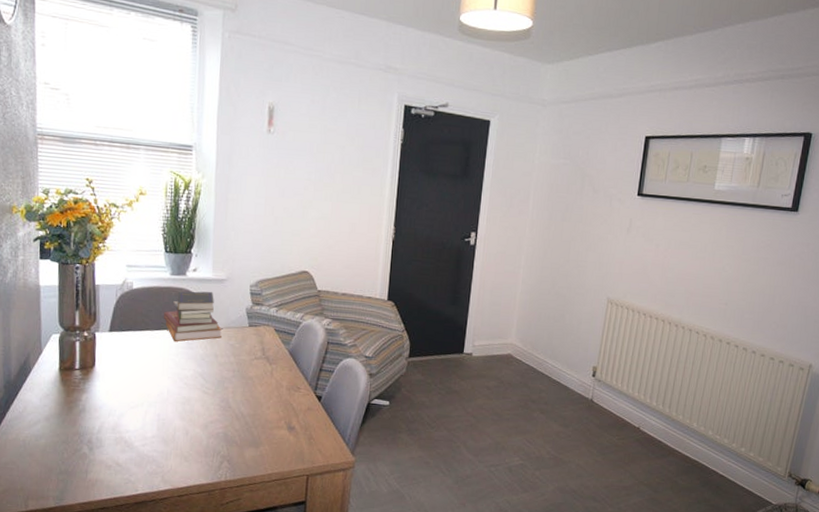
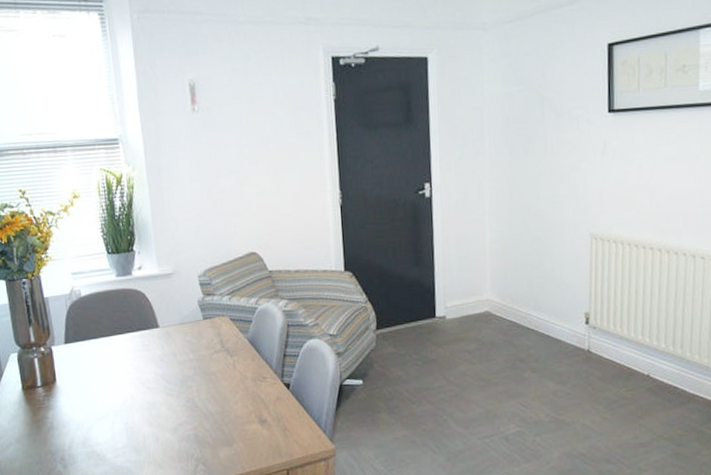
books: present [163,291,222,341] -> none [115,288,177,345]

